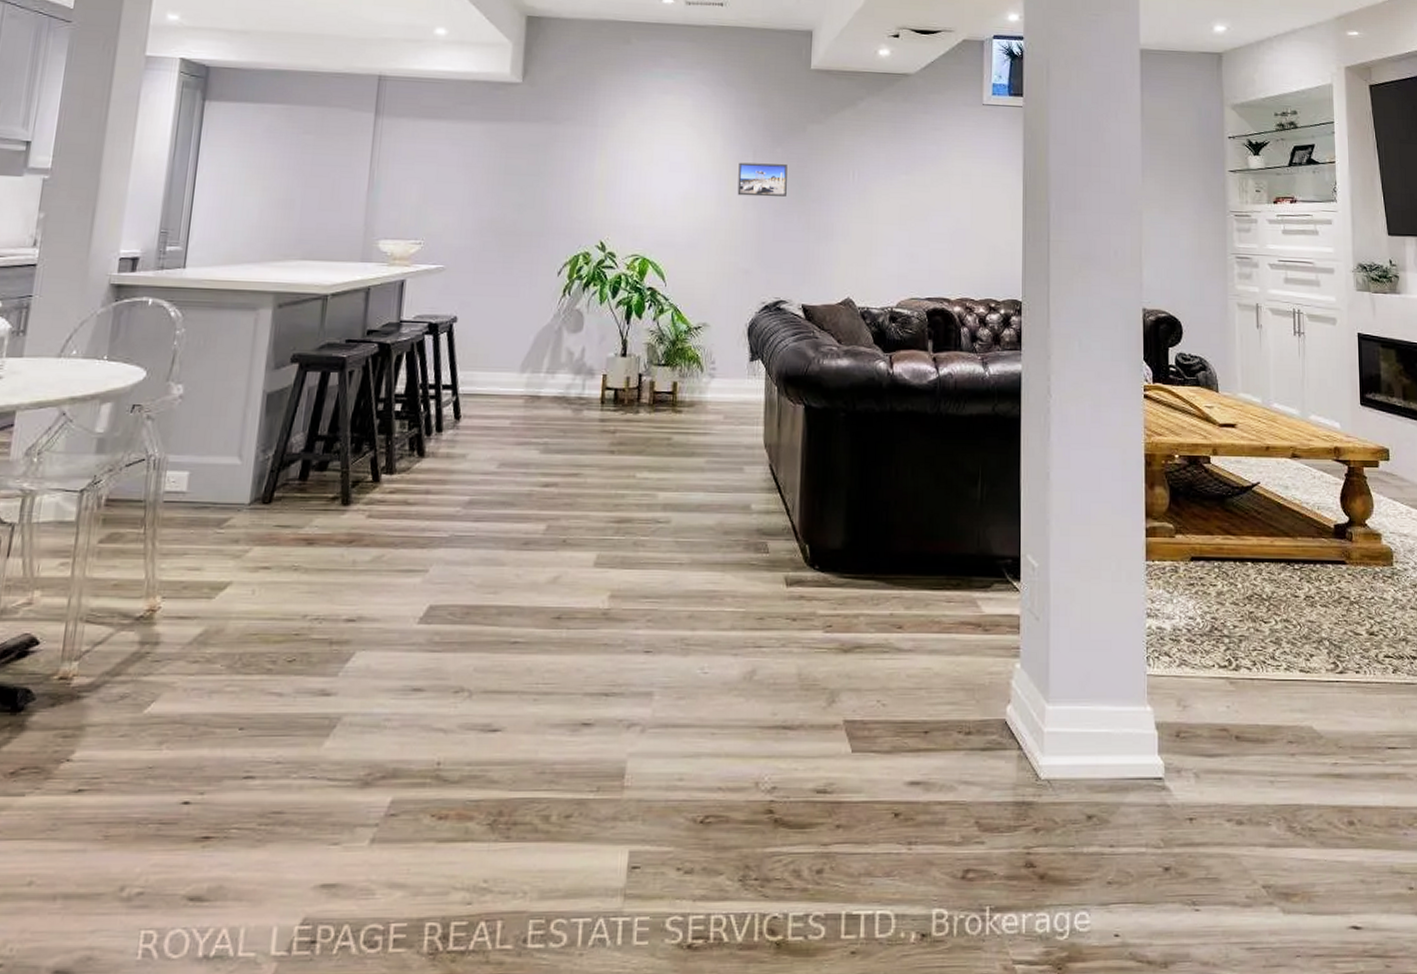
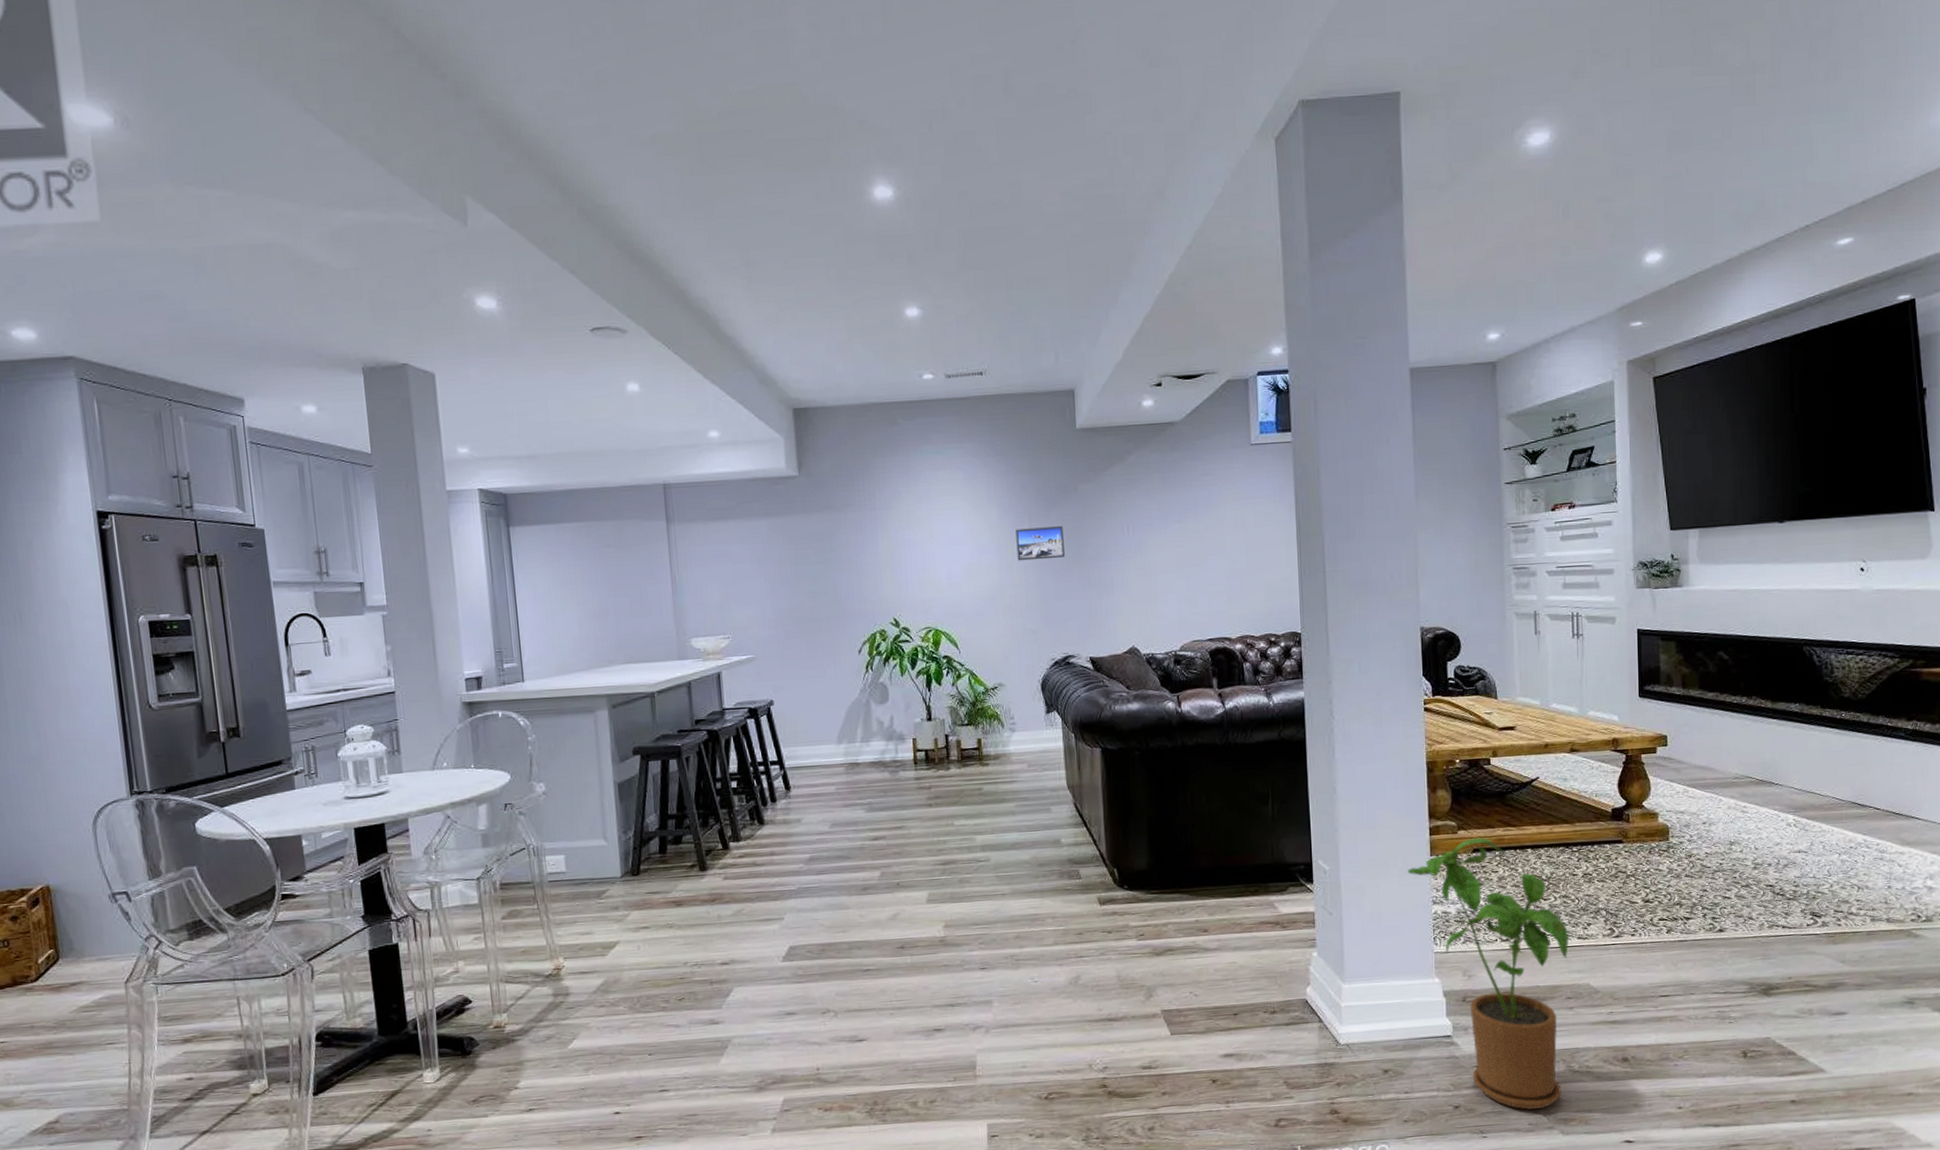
house plant: none [1122,544,1290,880] -> present [1408,837,1568,1111]

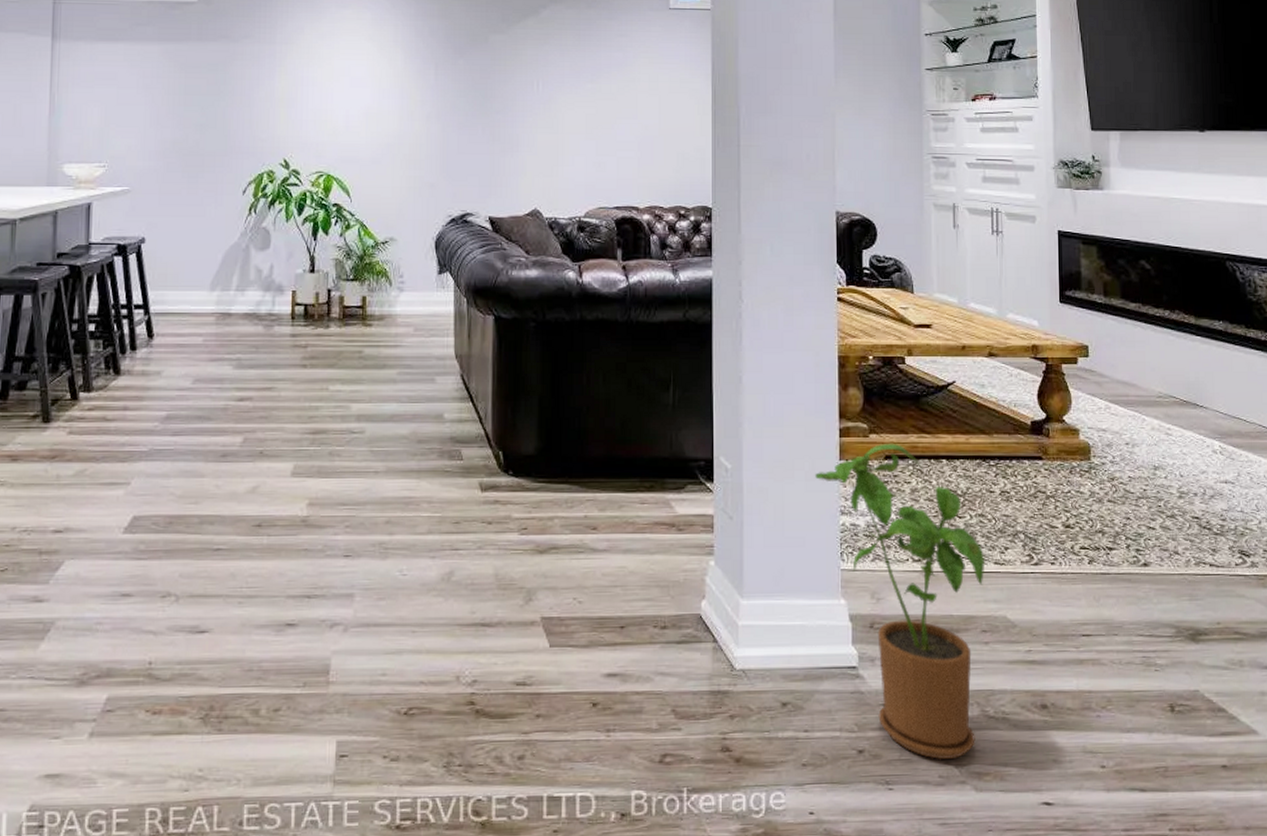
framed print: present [1015,526,1065,561] -> none [420,75,470,110]

